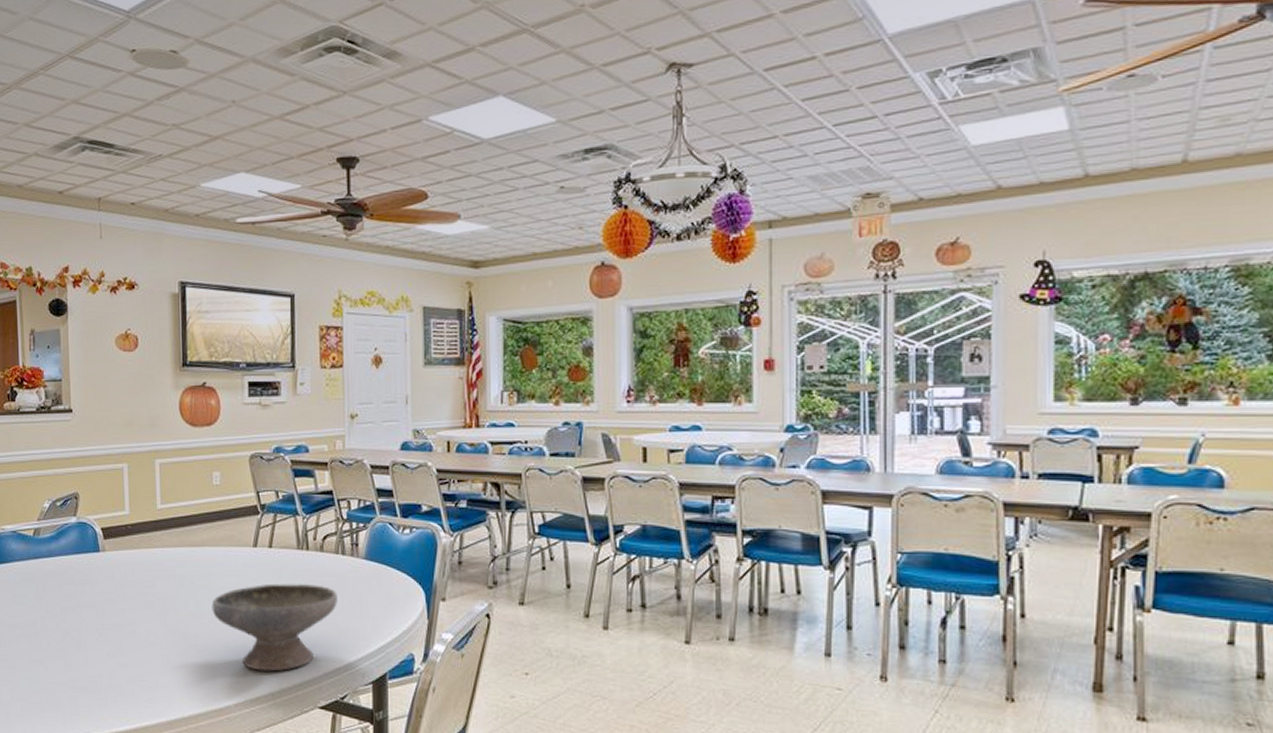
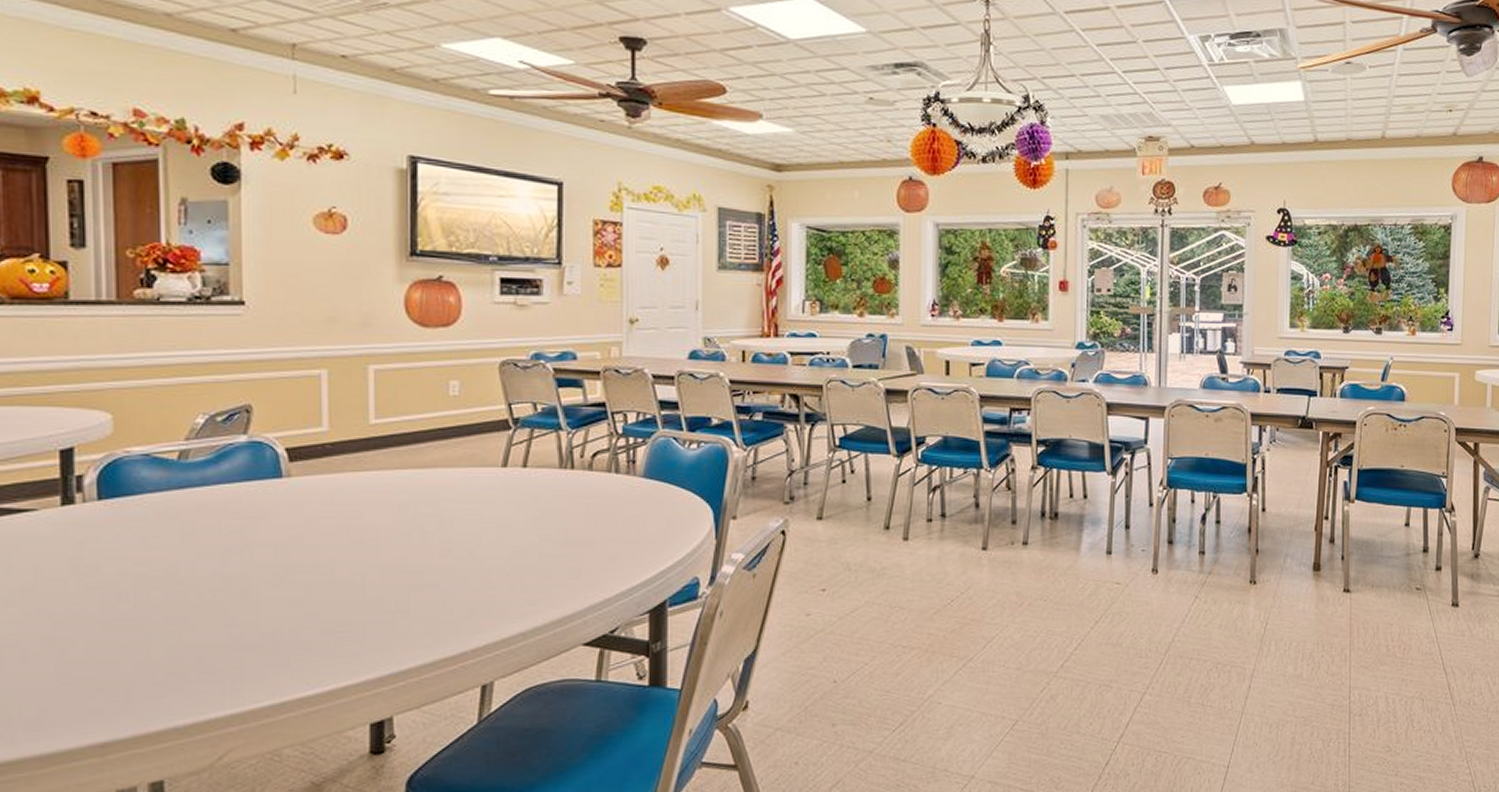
bowl: present [212,583,337,672] -> none [444,507,609,609]

